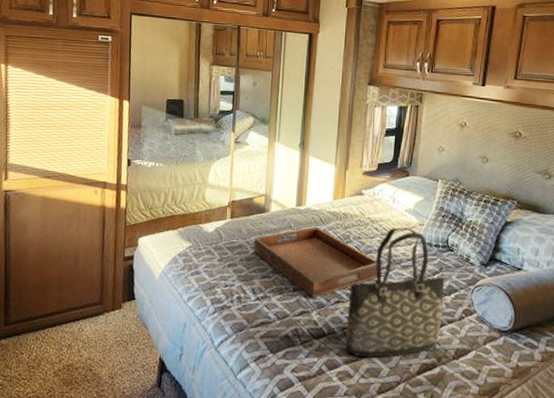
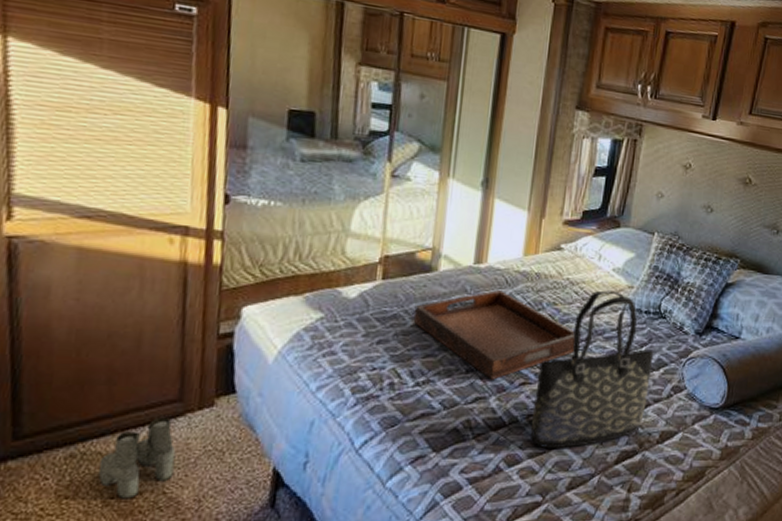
boots: none [52,315,98,372] -> present [98,418,176,499]

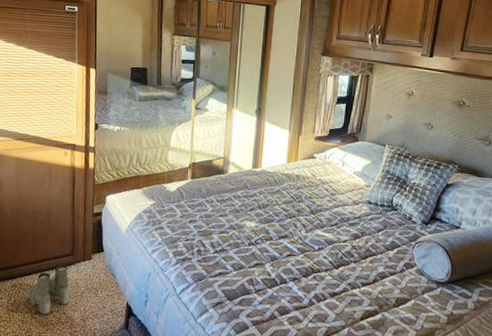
serving tray: present [413,290,575,380] -> none [212,187,327,252]
tote bag: present [530,290,654,449] -> none [295,188,389,305]

